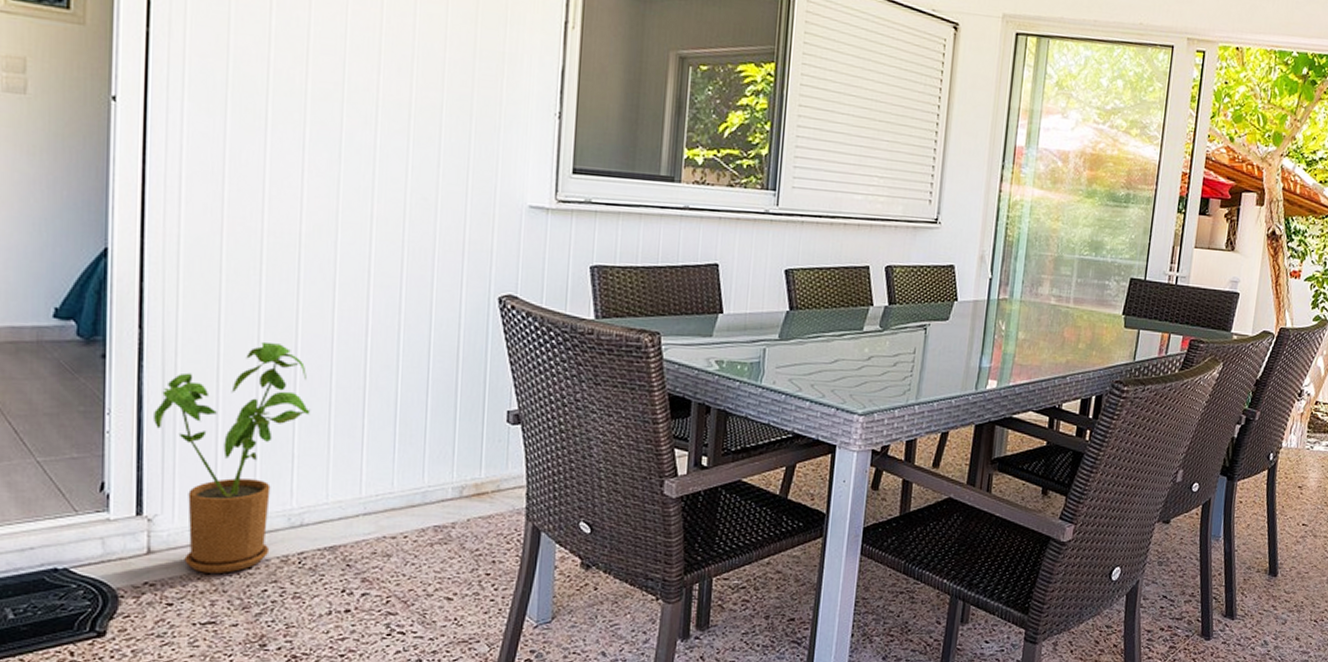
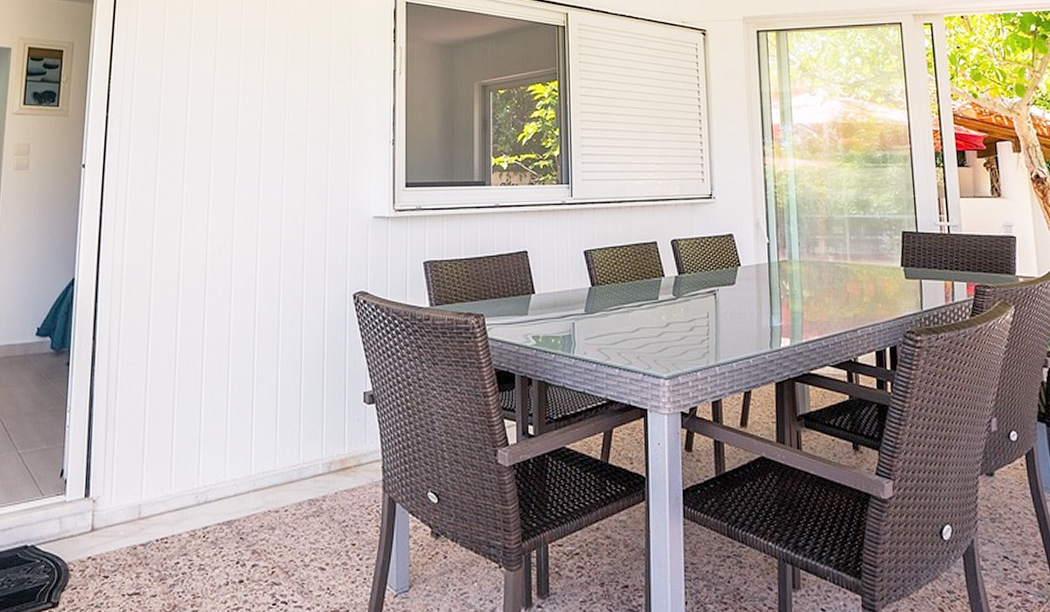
house plant: present [154,341,311,573] -> none [100,344,213,548]

